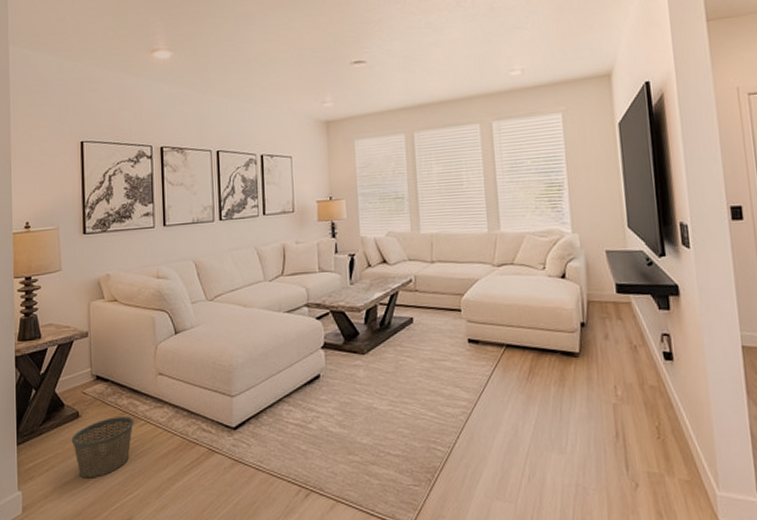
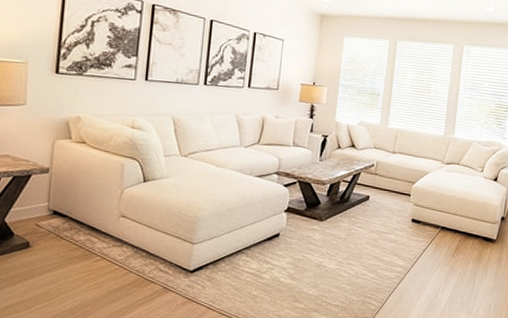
basket: present [71,416,134,479] -> none [17,250,90,305]

